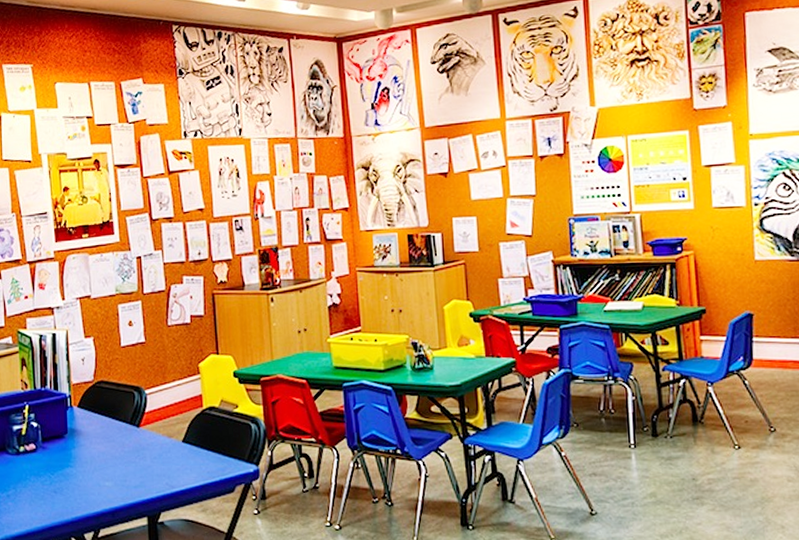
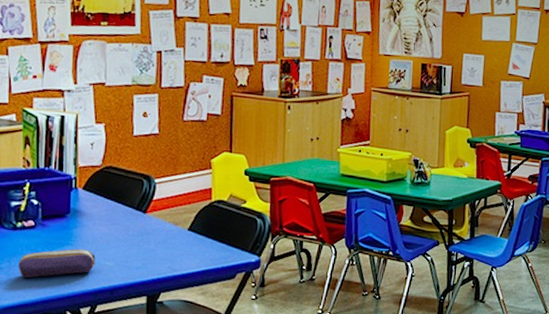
pencil case: none [23,470,95,505] -> present [18,248,95,278]

